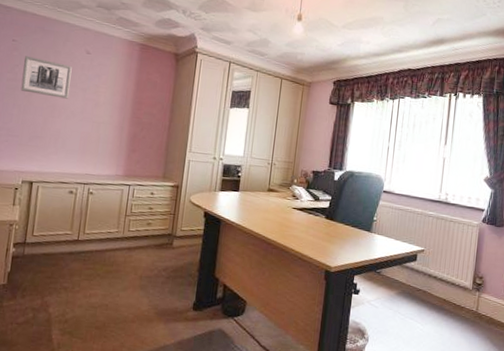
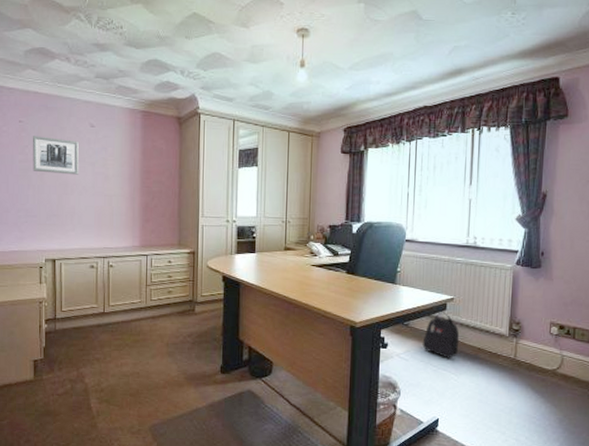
backpack: none [392,262,428,308] -> present [422,312,460,358]

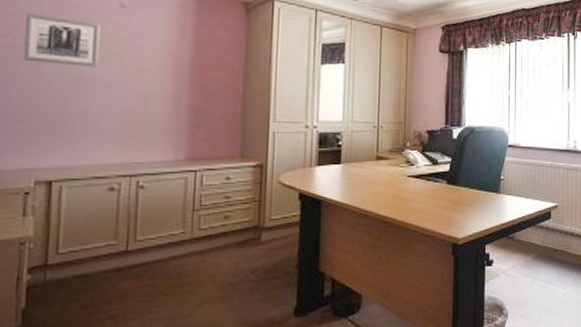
backpack: present [422,312,460,358] -> none [528,221,565,271]

